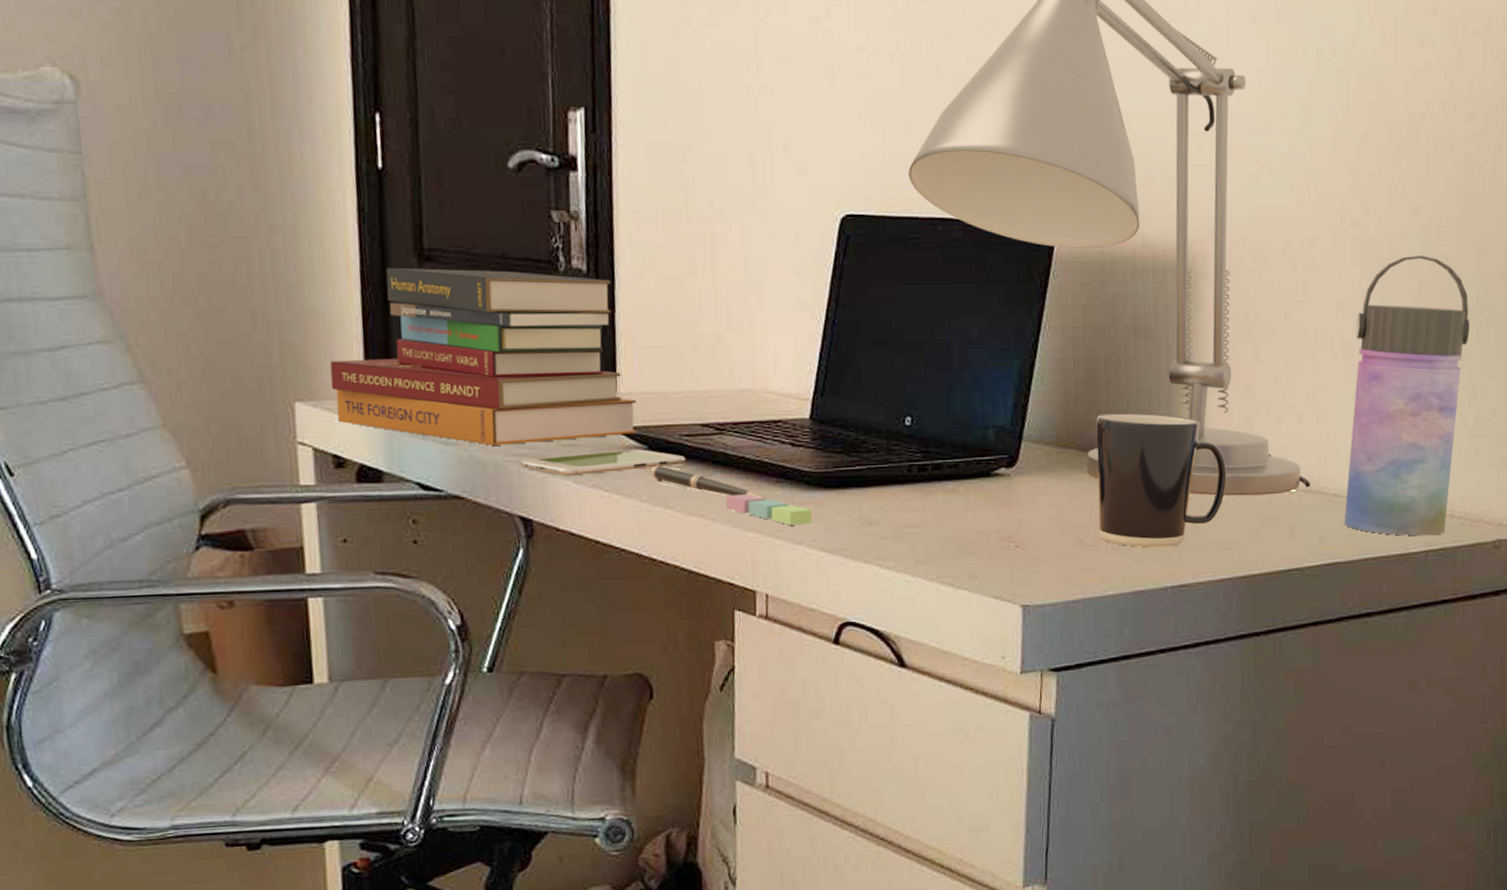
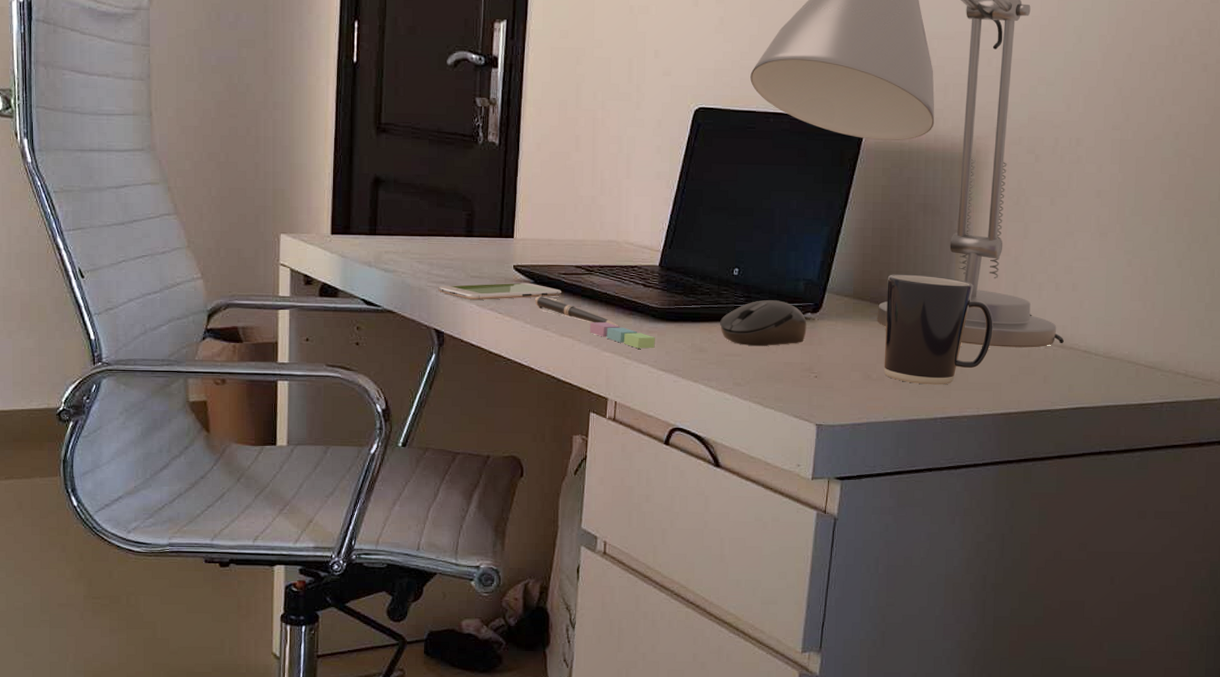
books: present [329,267,638,446] -> none [307,136,529,274]
computer mouse: none [893,454,1002,514] -> present [720,300,807,347]
water bottle: present [1344,256,1470,536] -> none [1091,156,1212,390]

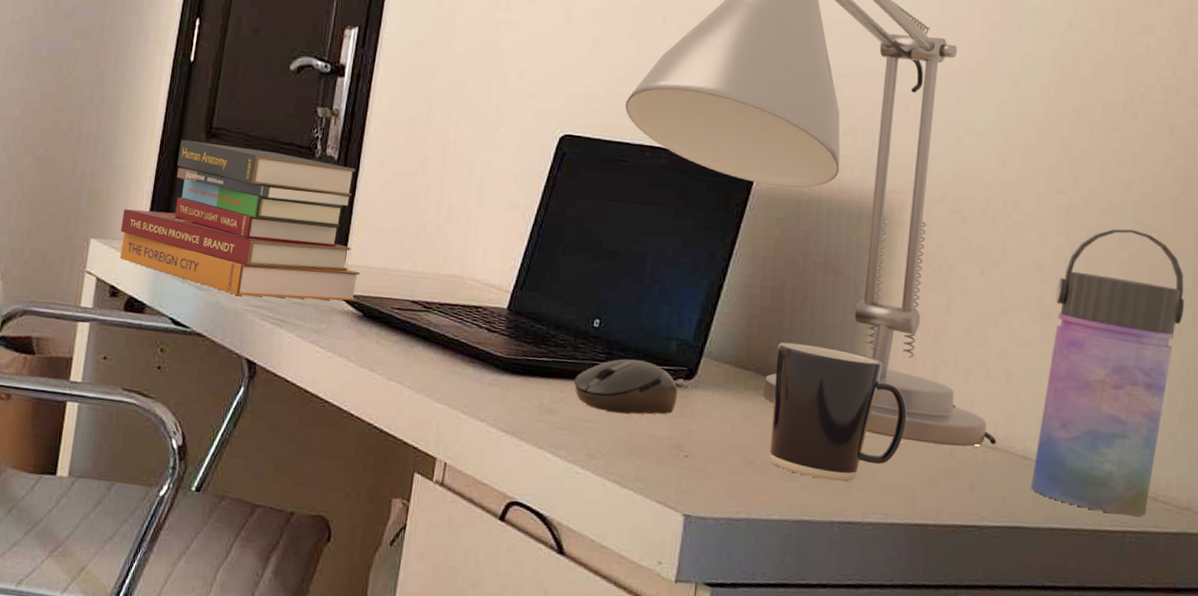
books: none [307,136,529,274] -> present [120,139,361,301]
phone: present [438,282,562,301] -> none [255,310,394,334]
pen: present [535,296,619,327] -> none [362,331,456,375]
sticky notes: present [589,321,655,349] -> none [421,367,497,405]
water bottle: none [1091,156,1212,390] -> present [1030,228,1184,516]

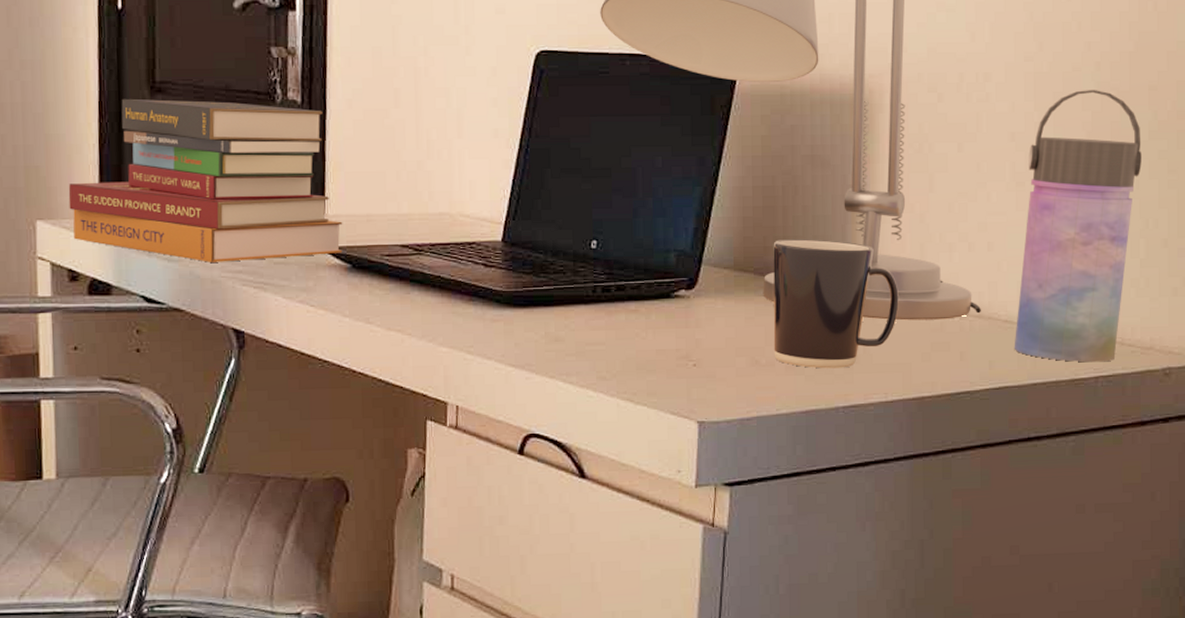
computer mouse: present [574,359,678,415] -> none [578,276,681,333]

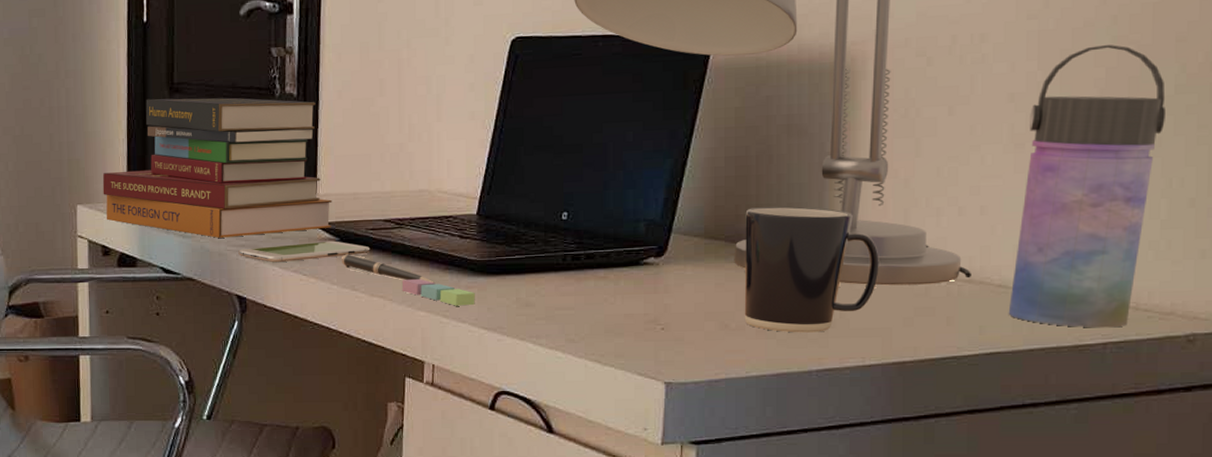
phone: none [235,267,386,292] -> present [238,241,371,263]
pen: none [354,282,457,316] -> present [342,254,434,284]
sticky notes: none [421,310,501,341] -> present [402,278,475,306]

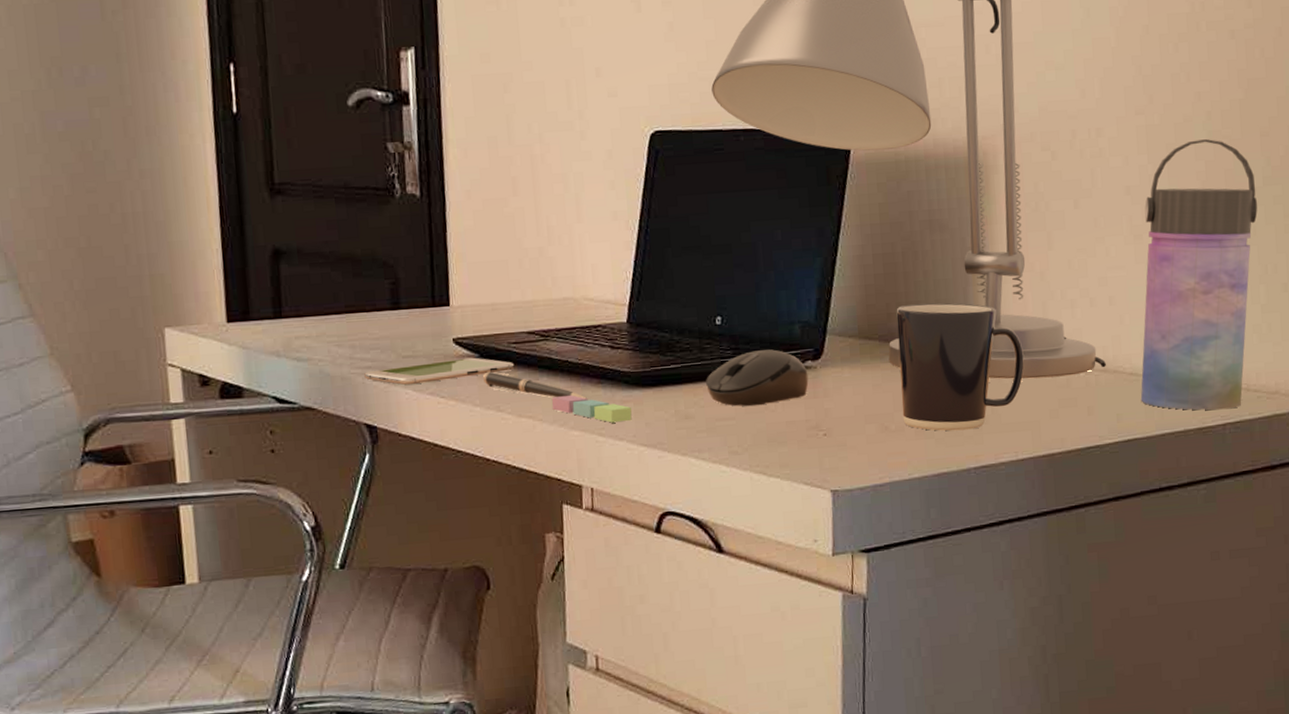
books: present [102,97,333,238] -> none [194,199,470,360]
computer mouse: none [548,245,650,298] -> present [706,349,809,407]

